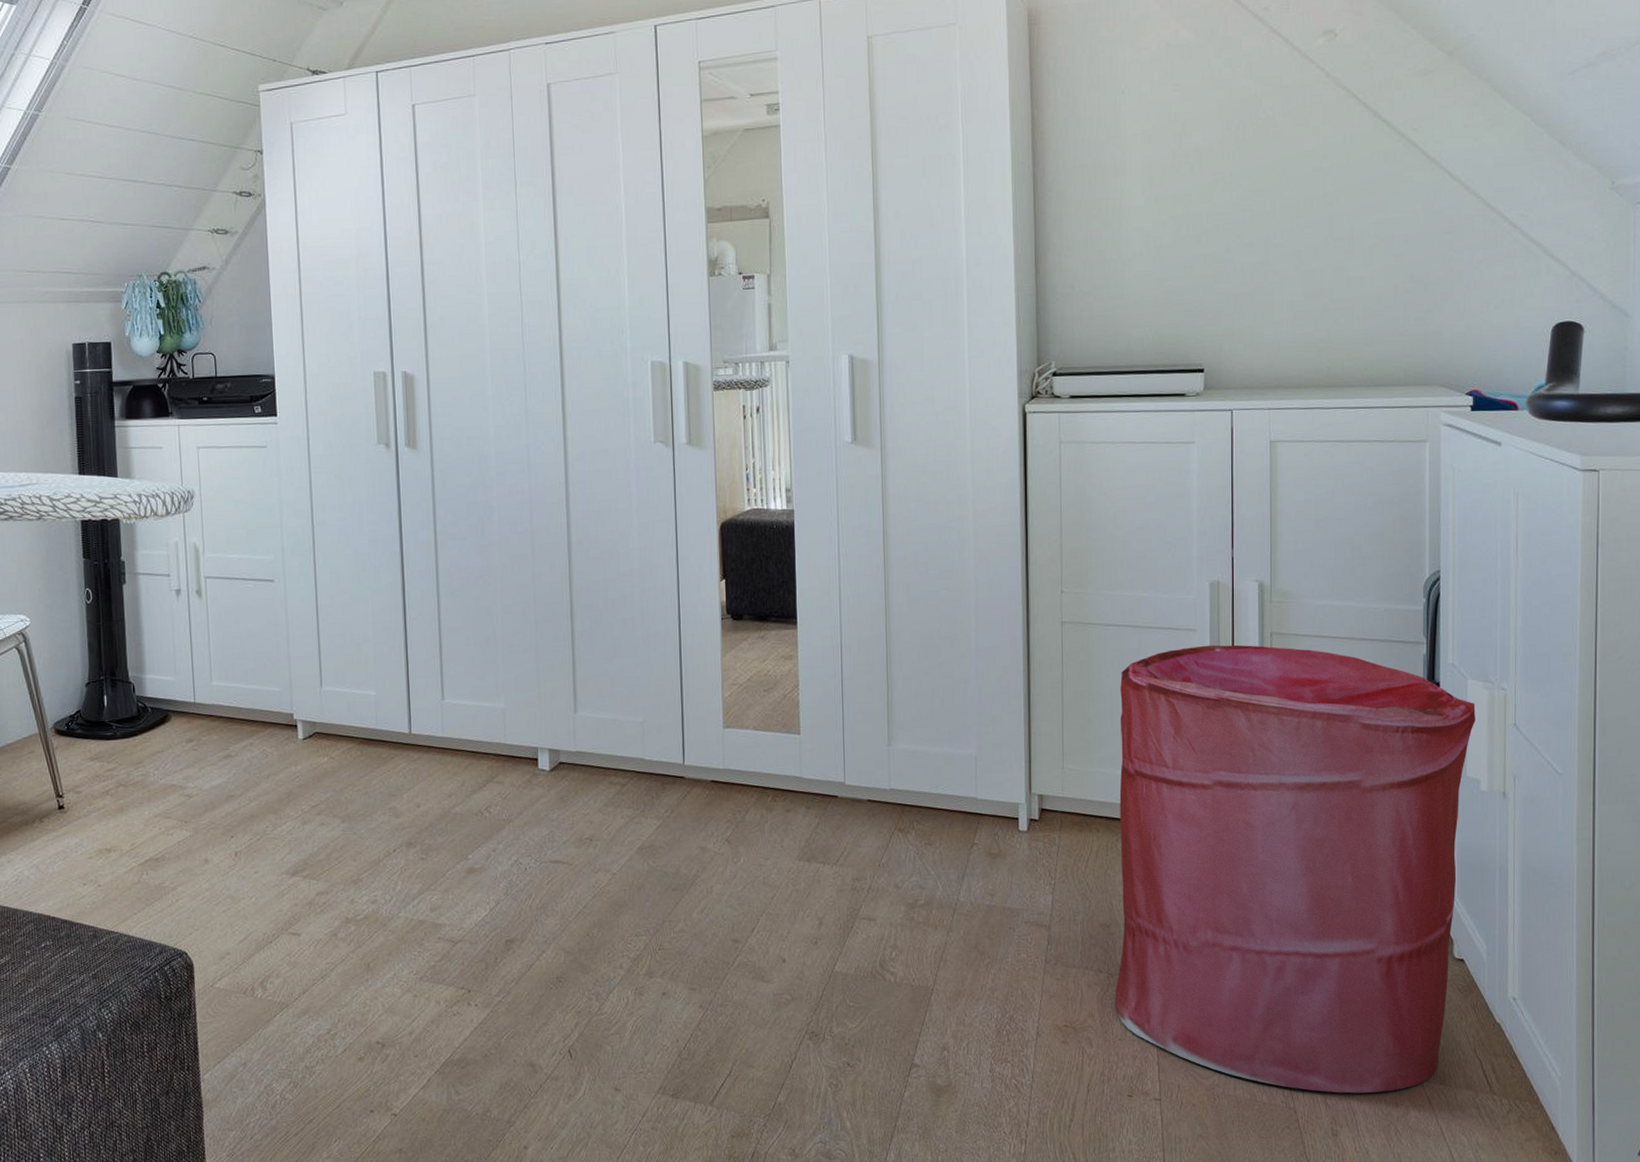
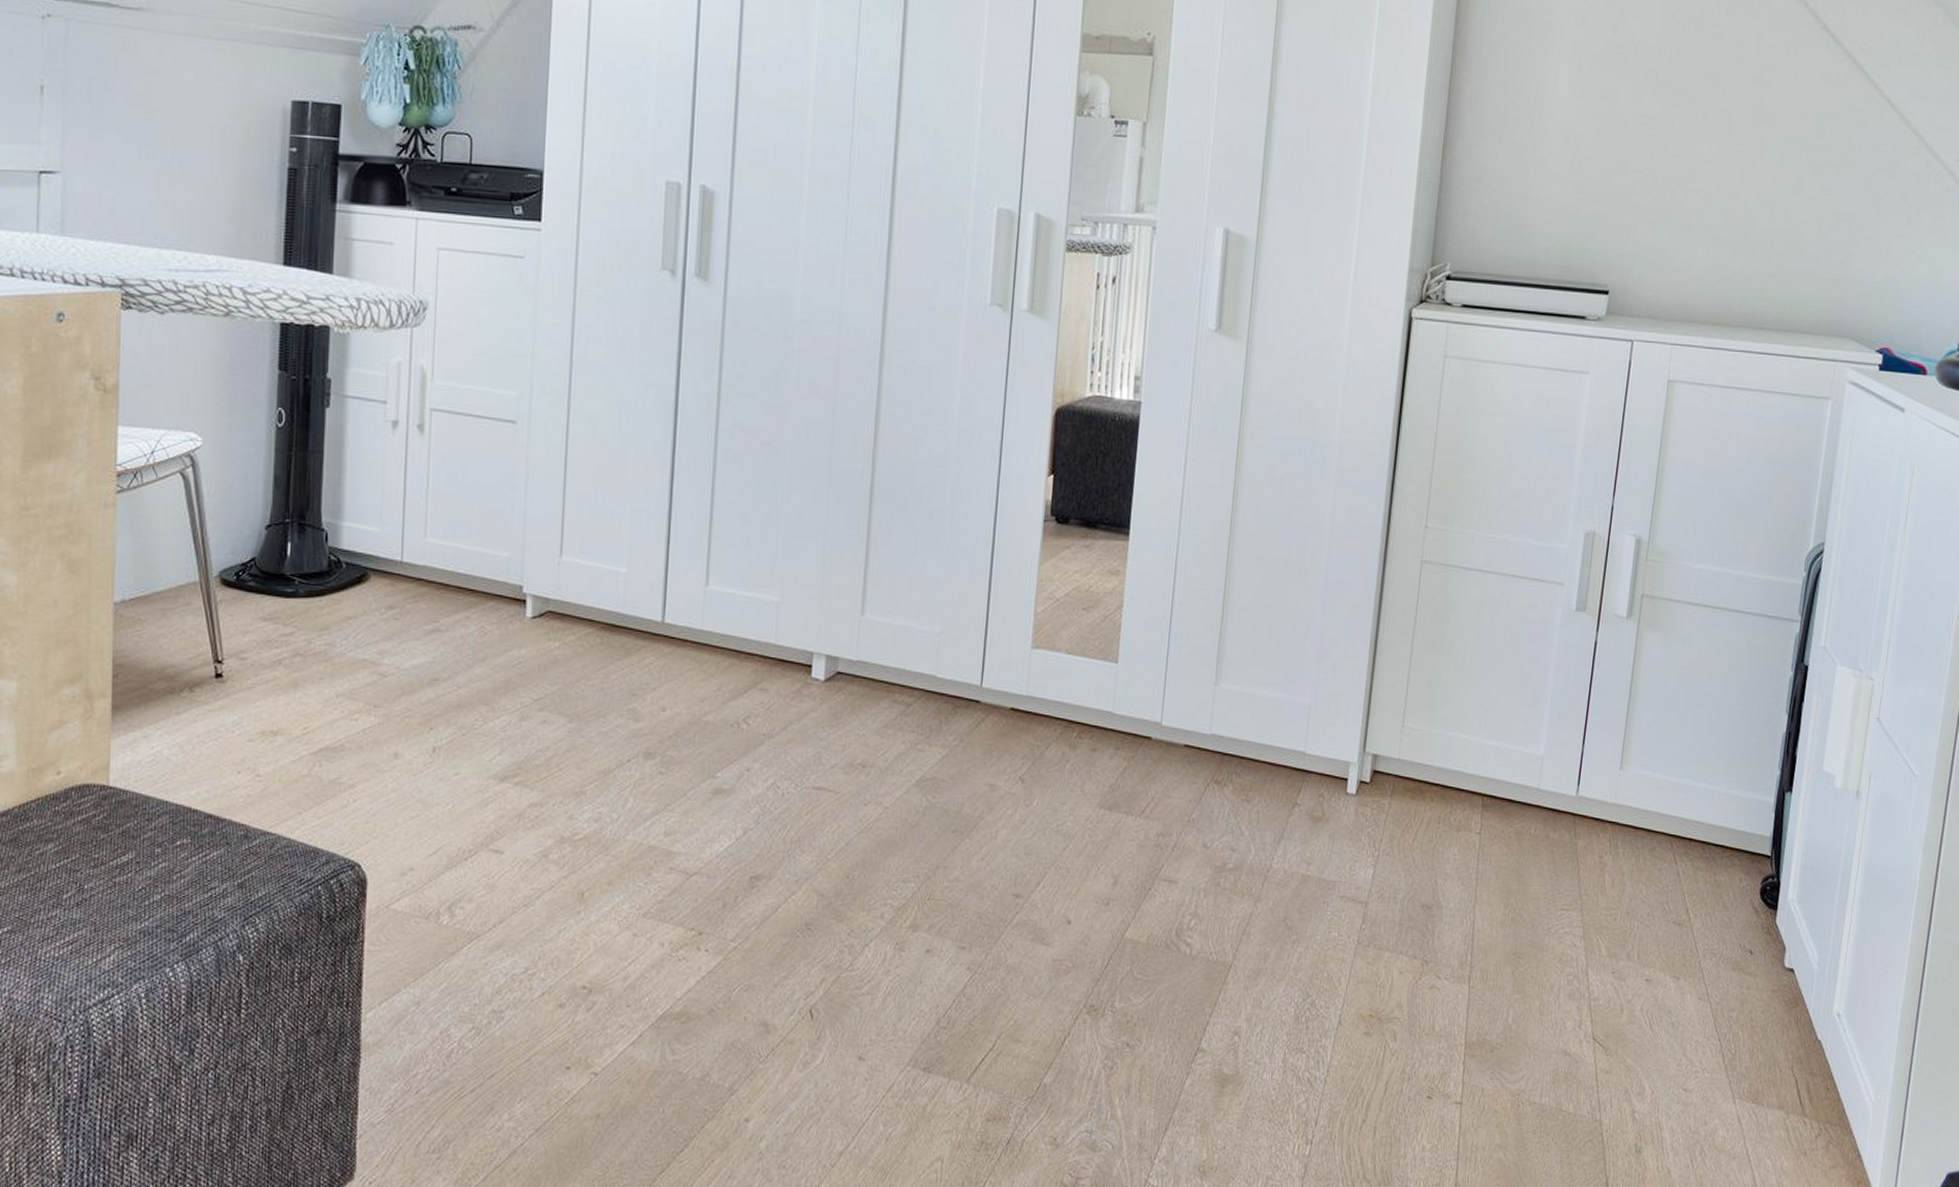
laundry hamper: present [1115,644,1475,1094] -> none [1426,602,1842,1108]

